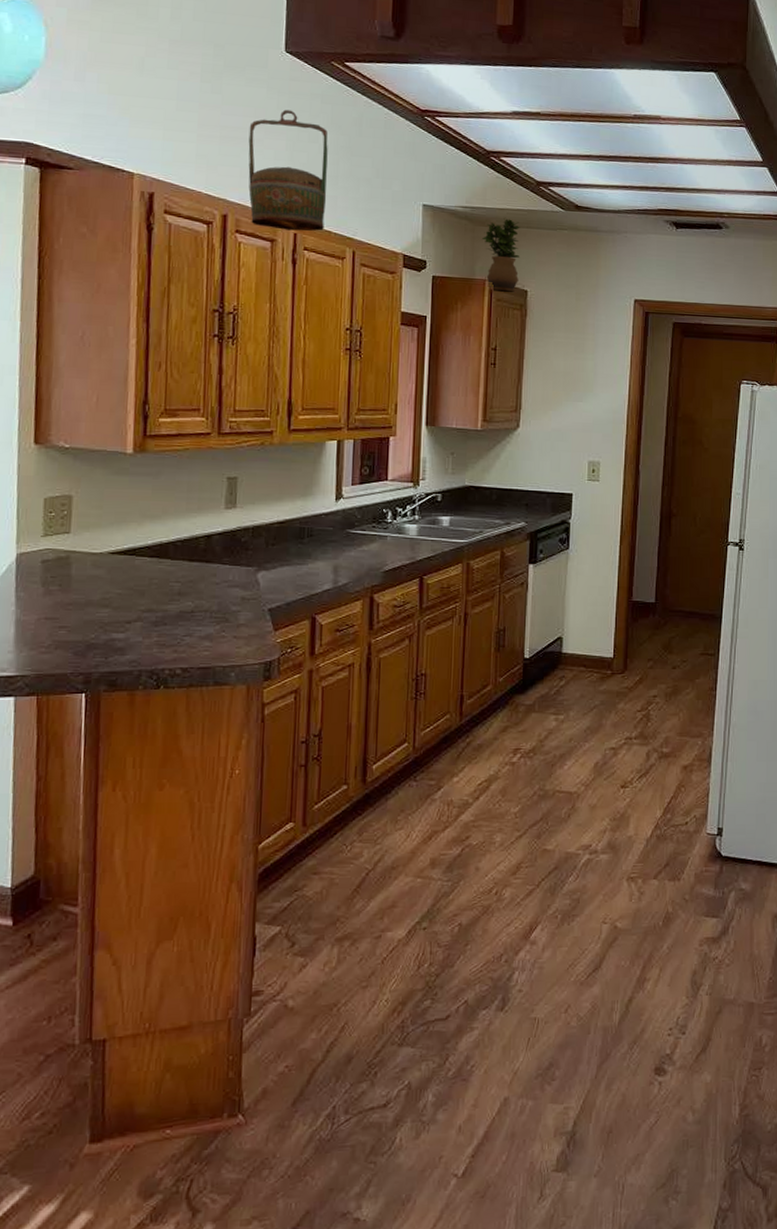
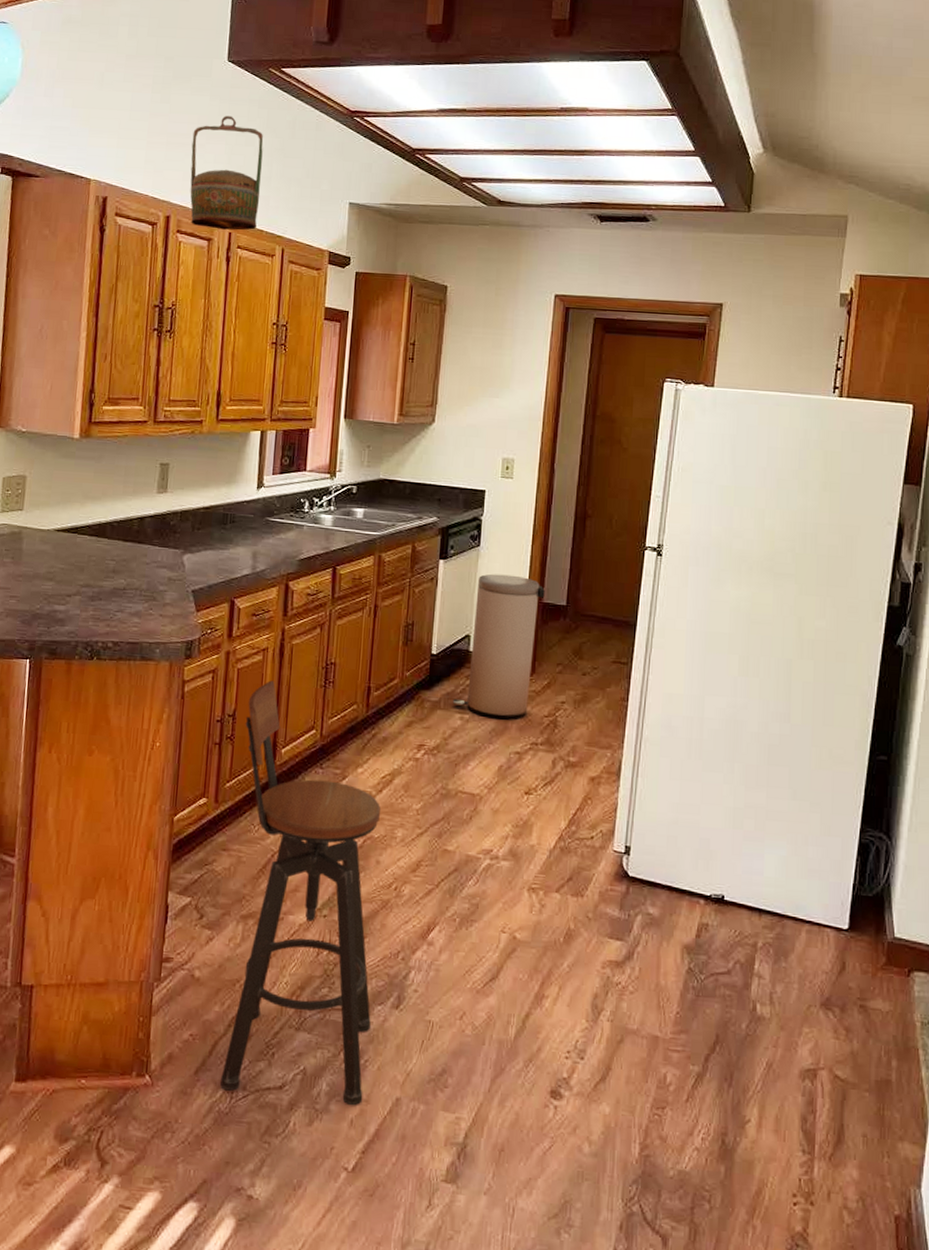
bar stool: none [321,696,478,1117] -> present [220,680,380,1105]
potted plant: present [482,217,520,293] -> none [405,213,442,289]
pedal bin: none [547,575,634,717] -> present [452,573,545,720]

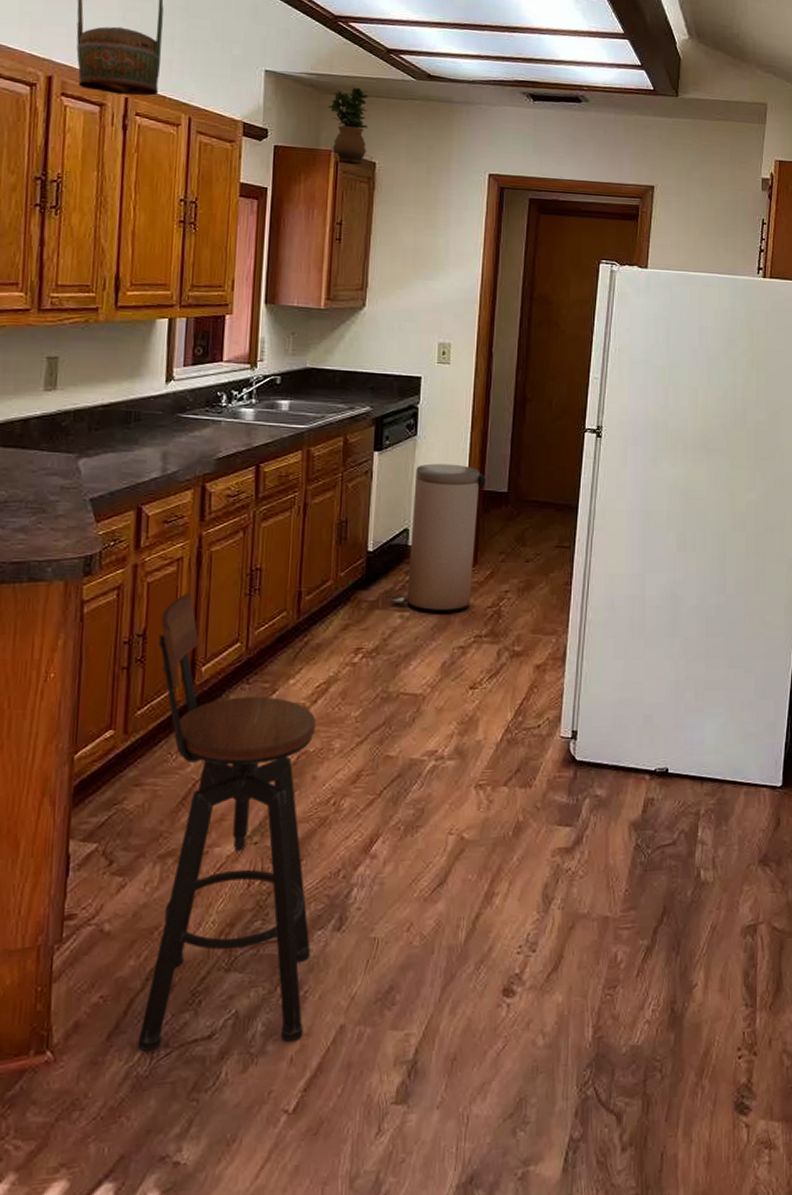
potted plant: none [405,213,442,289] -> present [328,85,369,165]

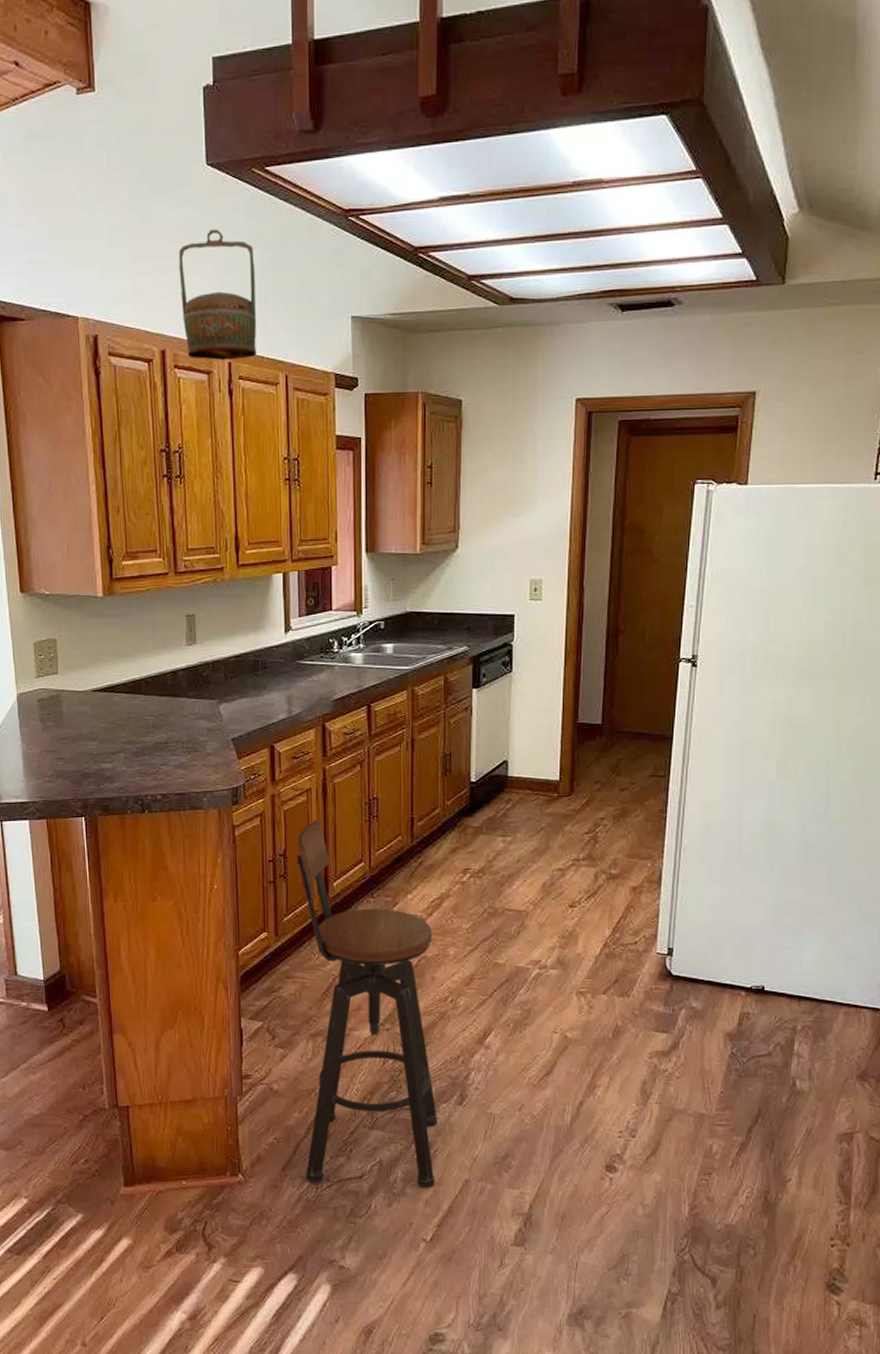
potted plant: present [328,85,369,165] -> none [413,320,453,405]
pedal bin: present [391,463,486,614] -> none [494,698,580,839]

